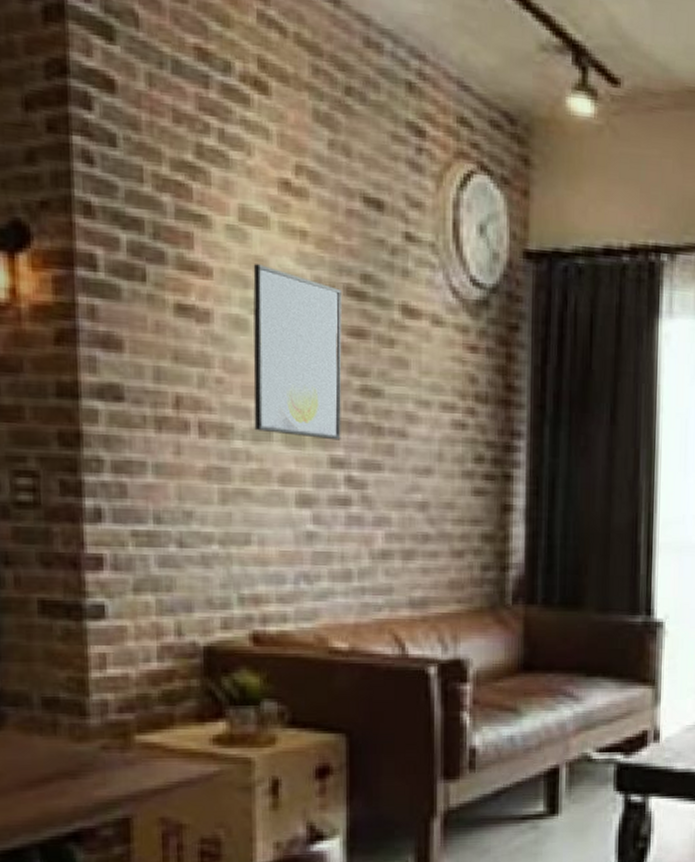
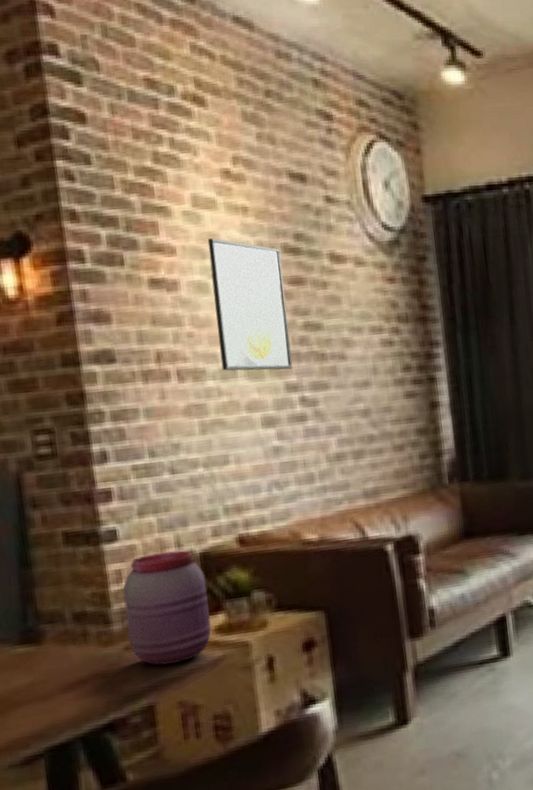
jar: none [105,640,208,774] -> present [122,550,212,666]

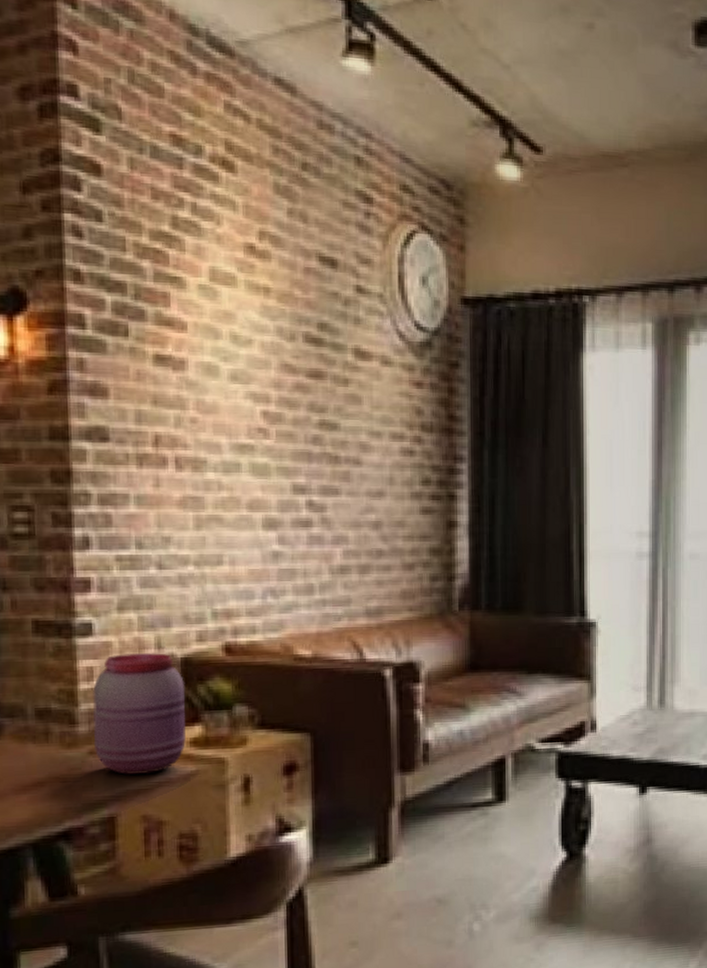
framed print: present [207,238,293,371] -> none [222,318,302,469]

